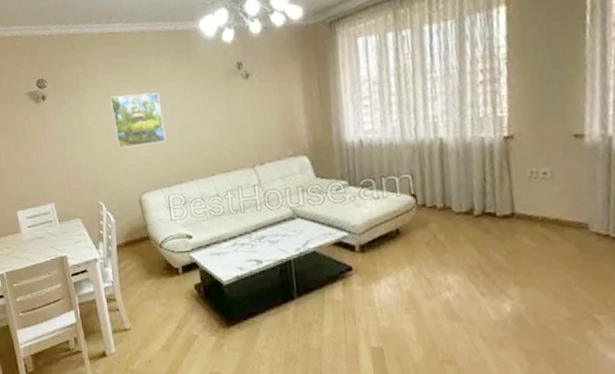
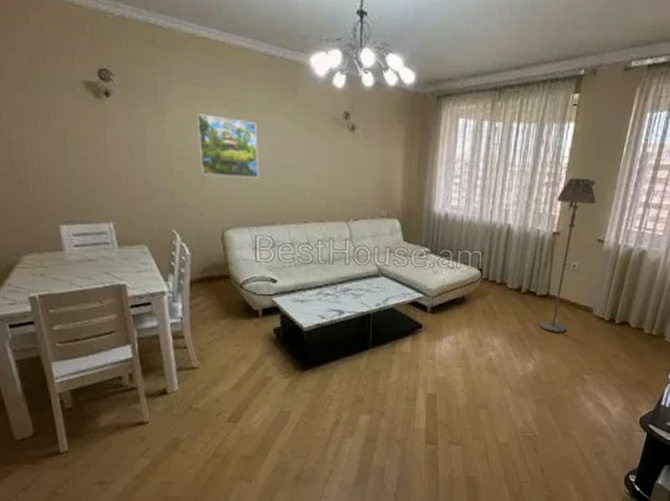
floor lamp: none [500,64,559,261] -> present [539,178,596,332]

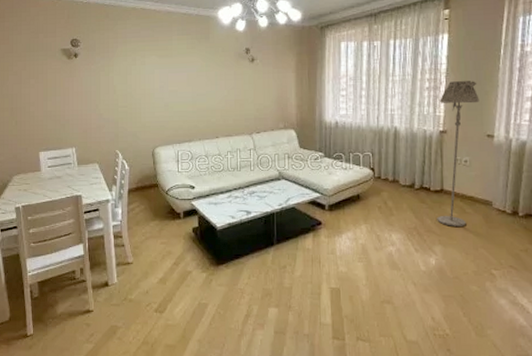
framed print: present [196,114,259,179] -> none [135,62,180,107]

